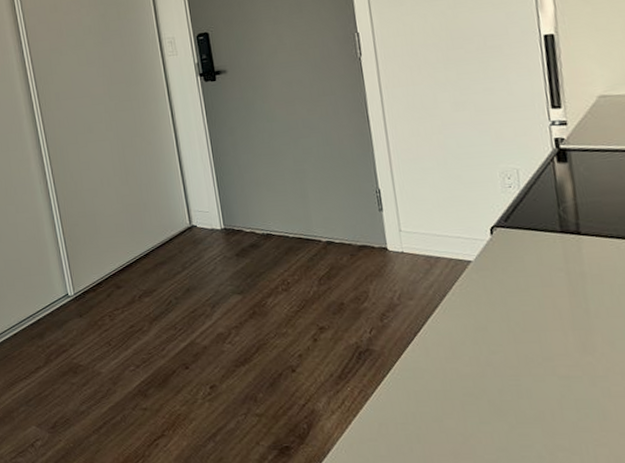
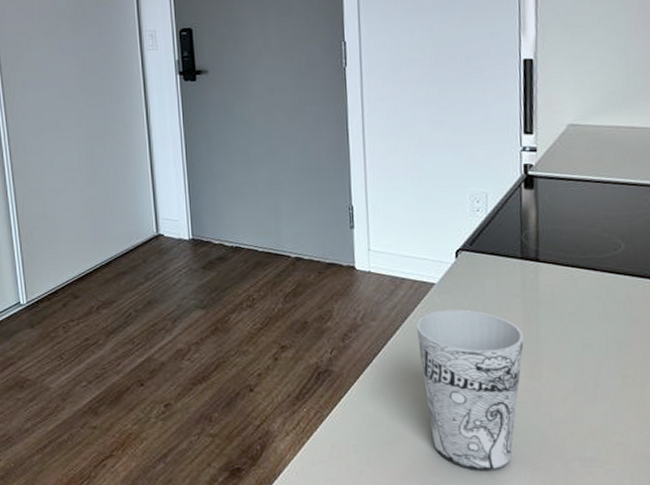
cup: none [455,285,573,448] -> present [416,309,525,472]

